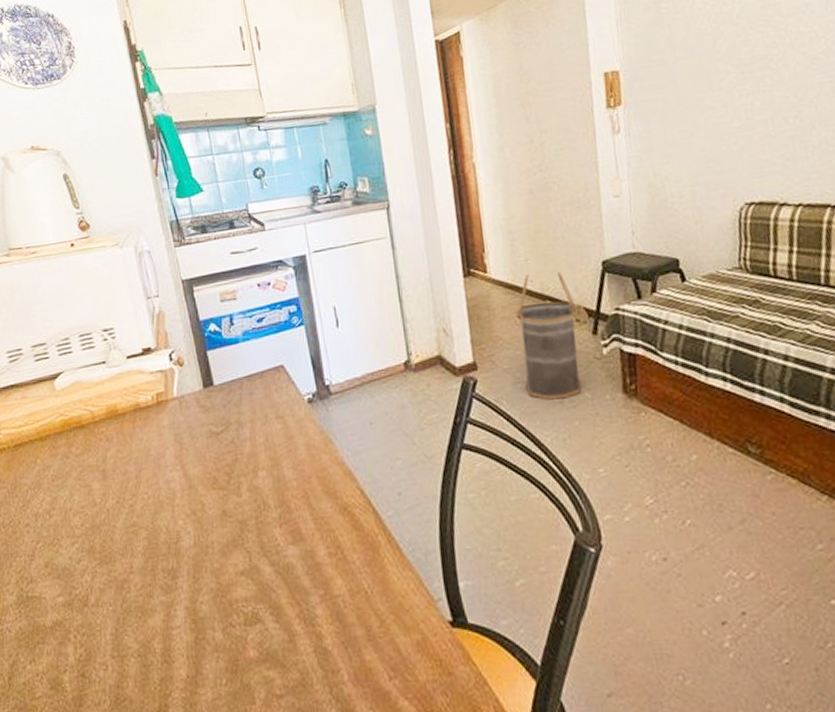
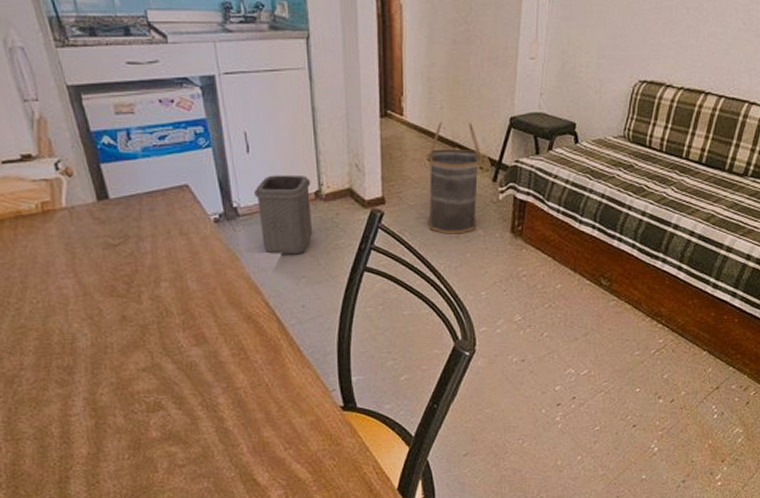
trash bin: none [345,345,405,435] -> present [254,174,313,255]

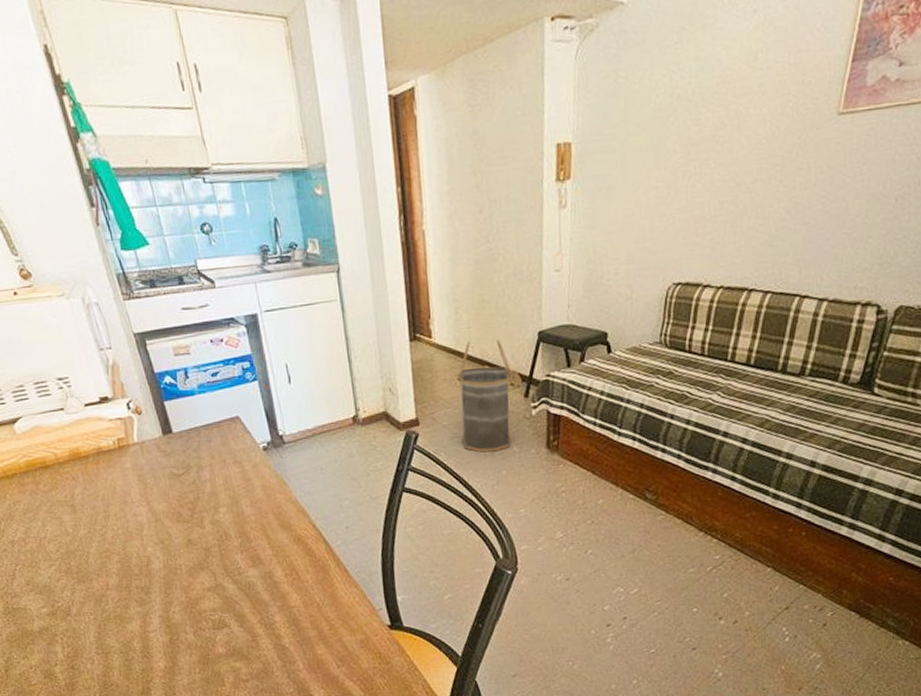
trash bin: present [254,174,313,255] -> none [297,401,353,478]

